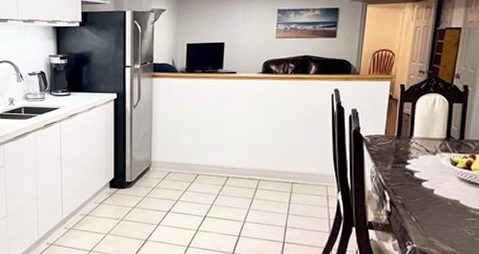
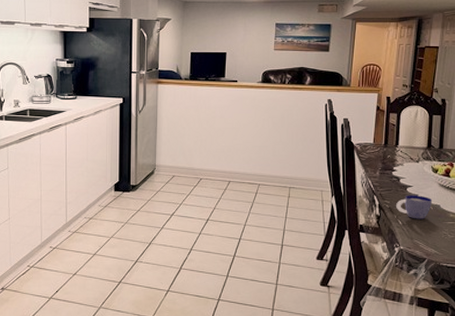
cup: none [409,190,451,216] -> present [396,195,433,219]

